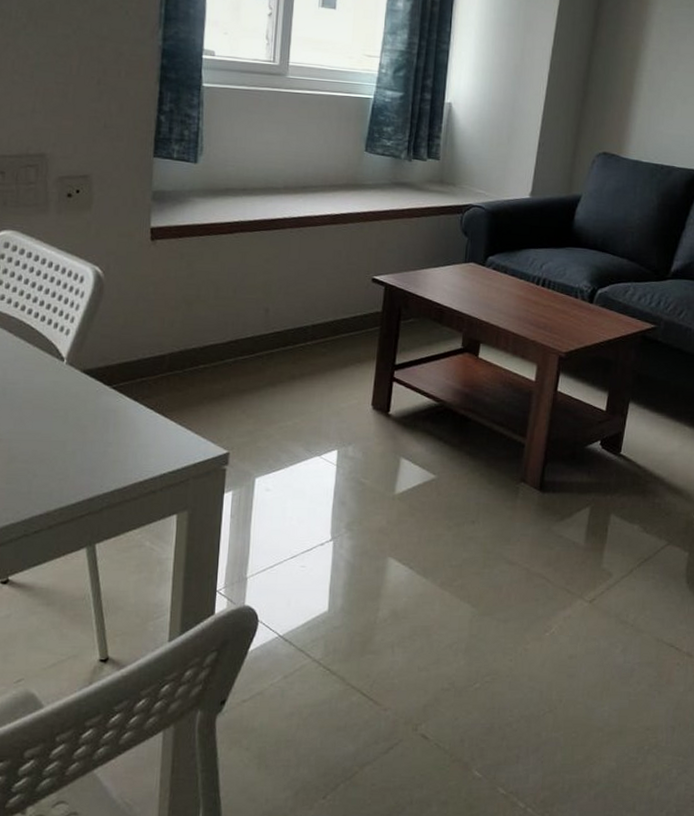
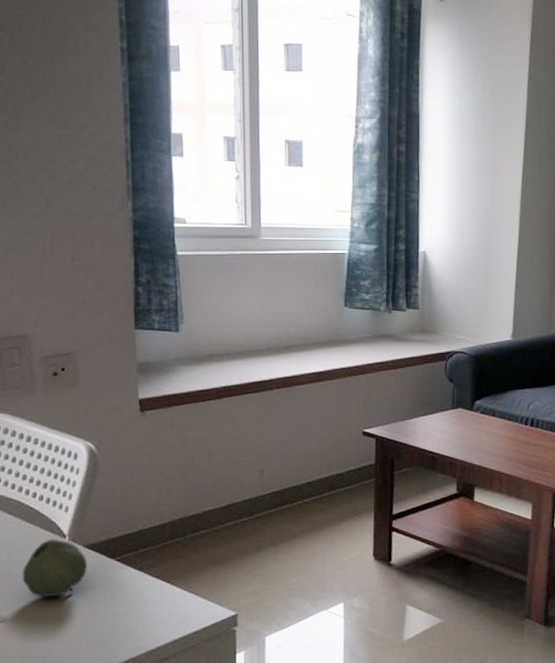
fruit: none [15,360,84,420] -> present [22,539,88,598]

